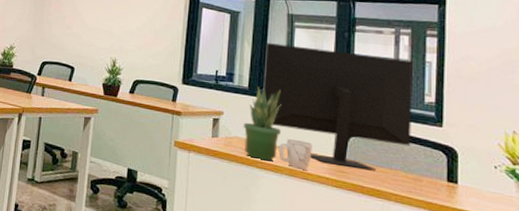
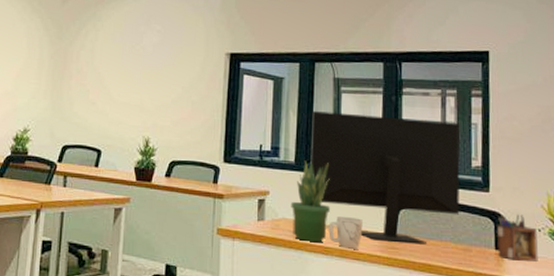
desk organizer: none [449,149,493,197] -> present [496,214,538,262]

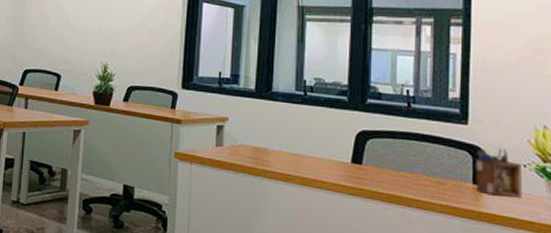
planter: present [290,162,330,243] -> none [250,89,292,170]
monitor: present [310,111,460,245] -> none [272,39,437,176]
mug: present [328,217,363,250] -> none [290,145,326,179]

